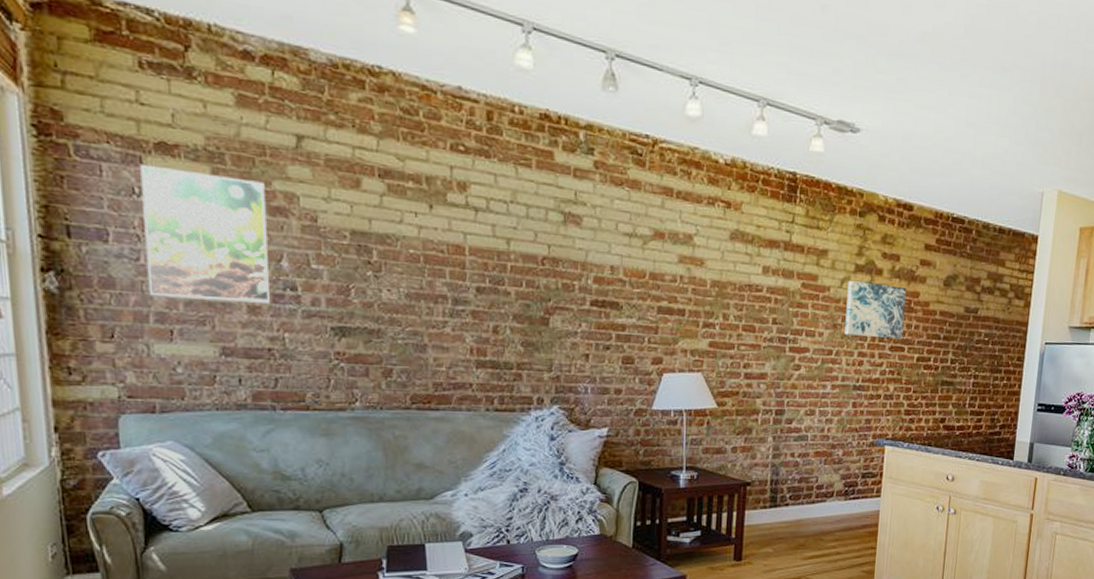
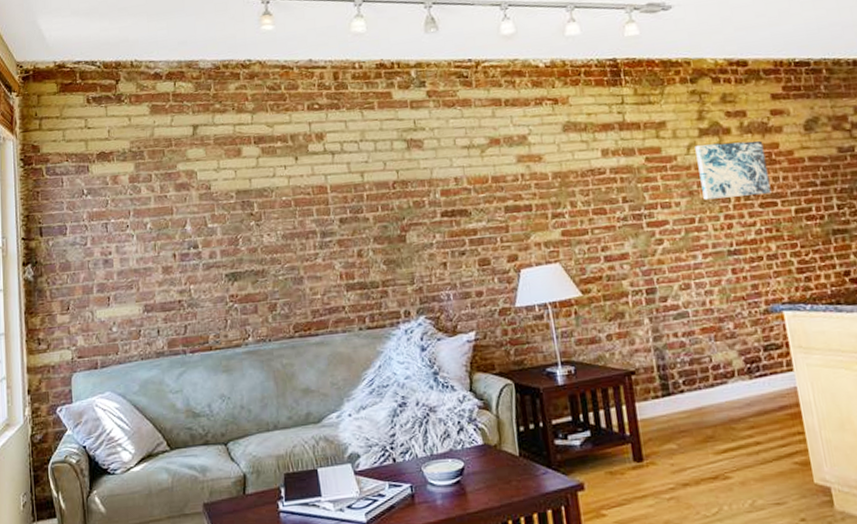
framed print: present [140,164,270,303] -> none [87,166,178,272]

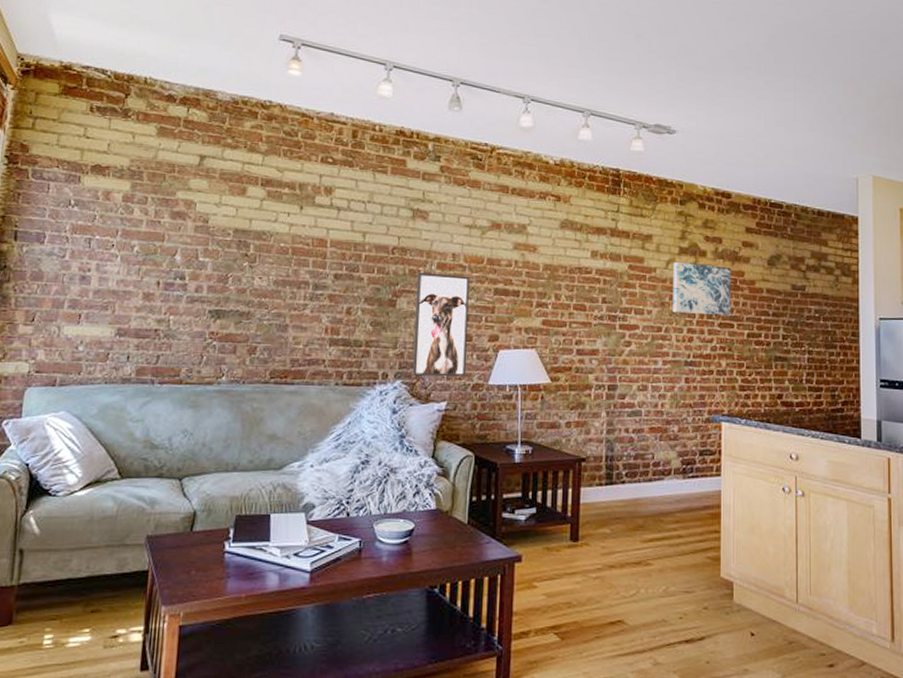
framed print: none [422,198,490,309] -> present [412,272,470,377]

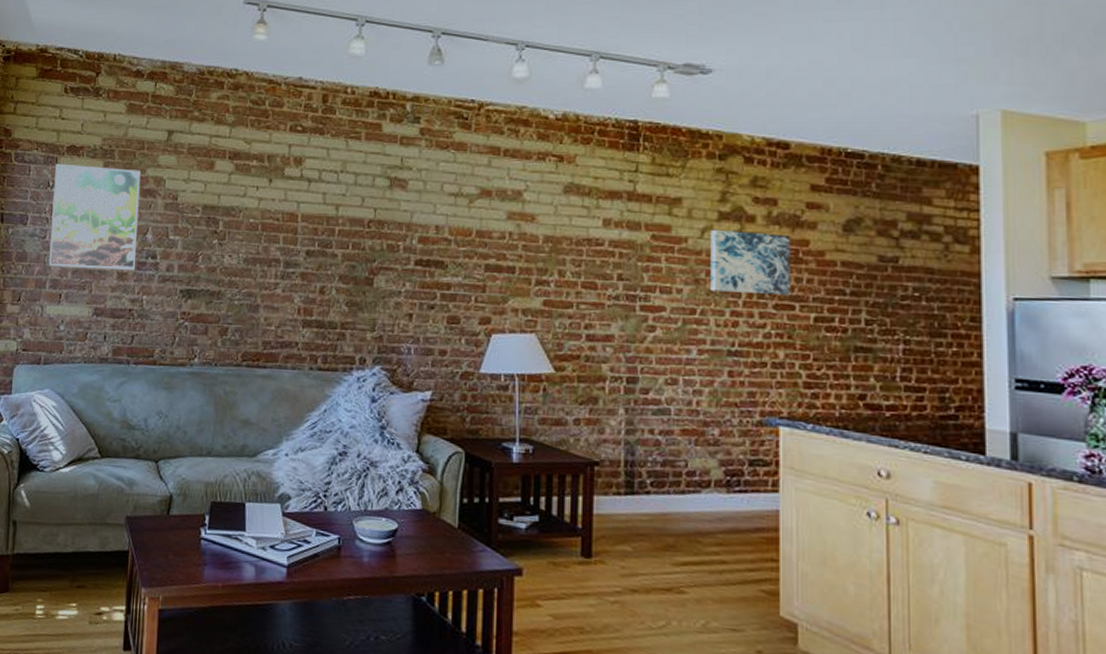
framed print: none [67,182,171,291] -> present [48,163,141,270]
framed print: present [412,272,470,377] -> none [392,247,456,364]

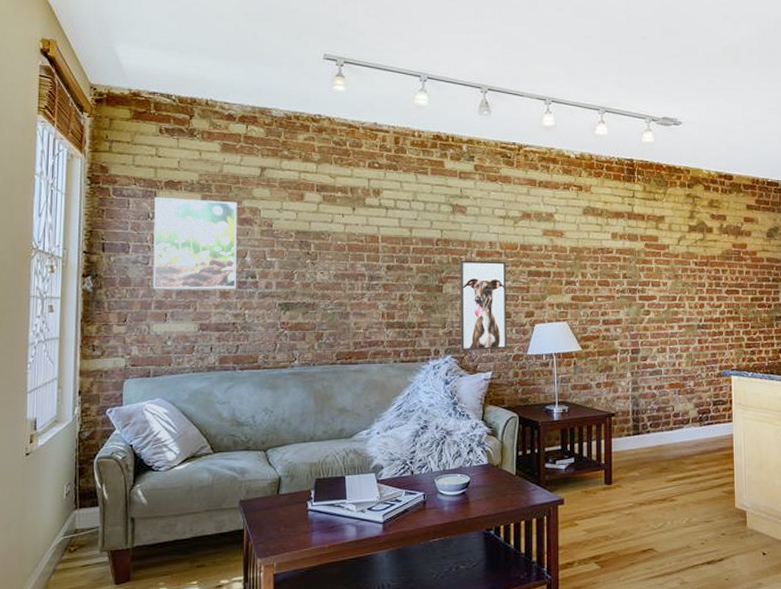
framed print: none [392,247,456,364] -> present [460,260,508,350]
wall art: present [710,229,791,296] -> none [684,238,736,284]

